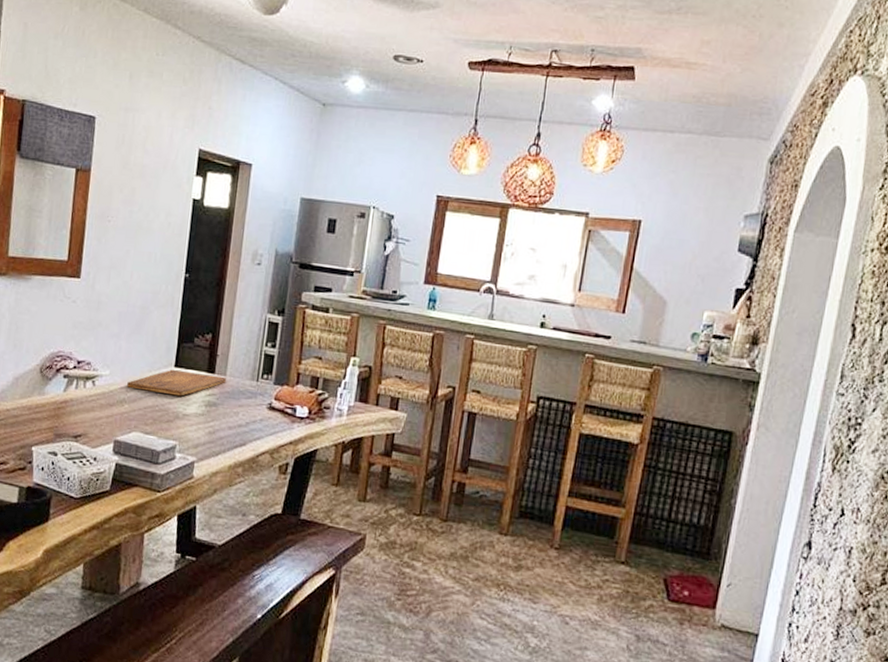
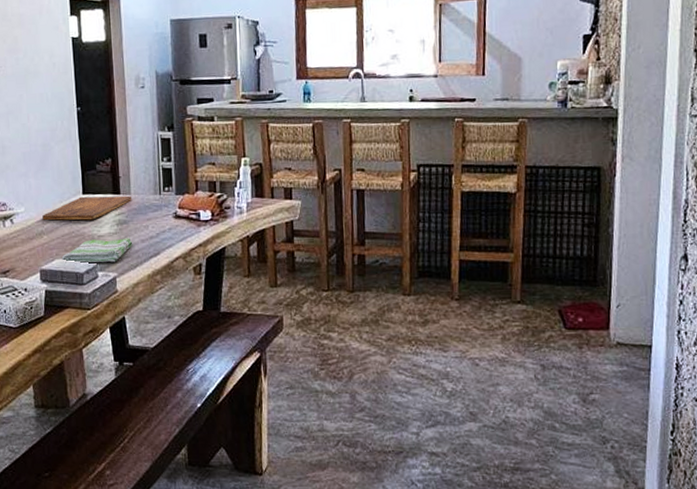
dish towel: none [139,416,219,446] -> present [61,238,133,263]

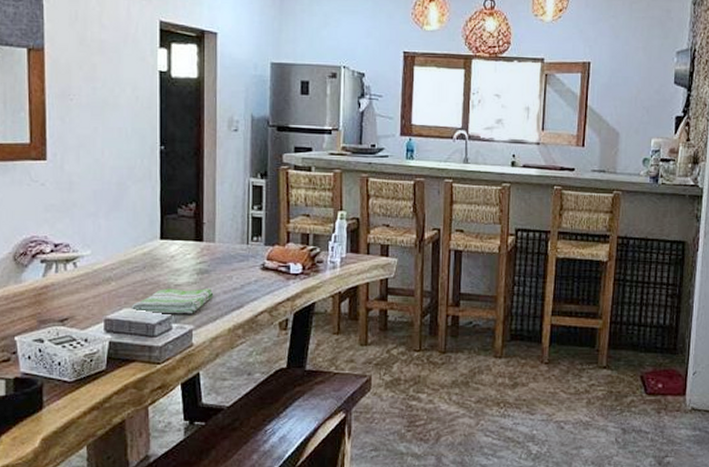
cutting board: present [42,195,131,221] -> none [112,242,215,268]

